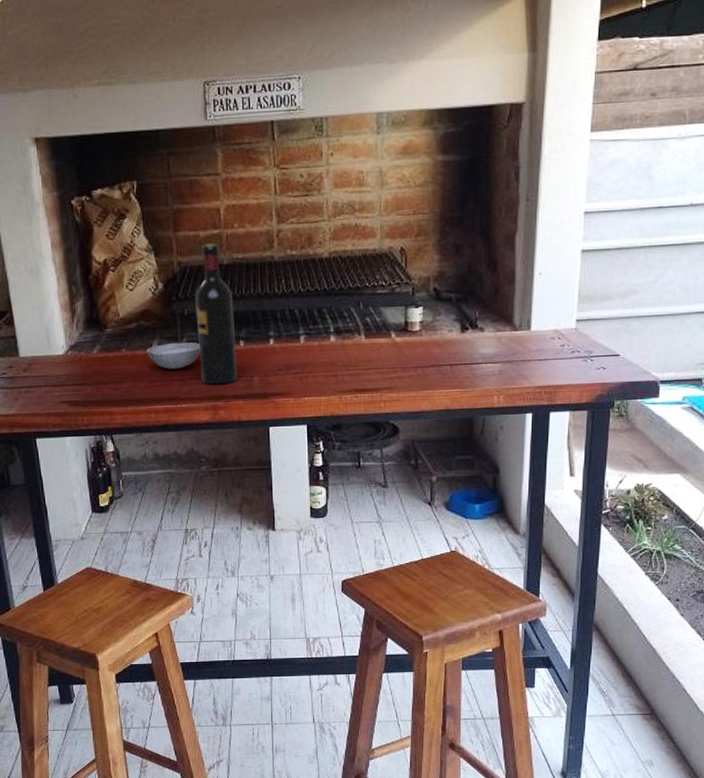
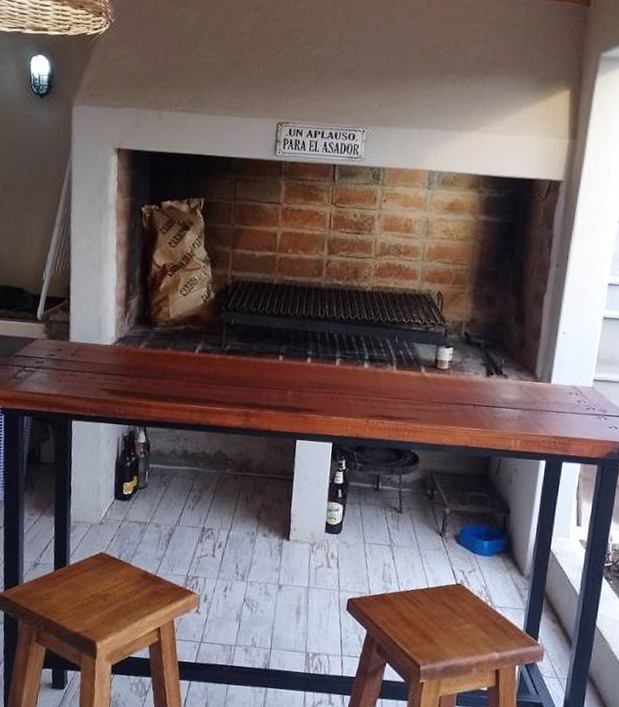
bowl: present [146,342,200,369] -> none [190,348,242,374]
wine bottle: present [195,243,238,385] -> none [238,262,278,394]

